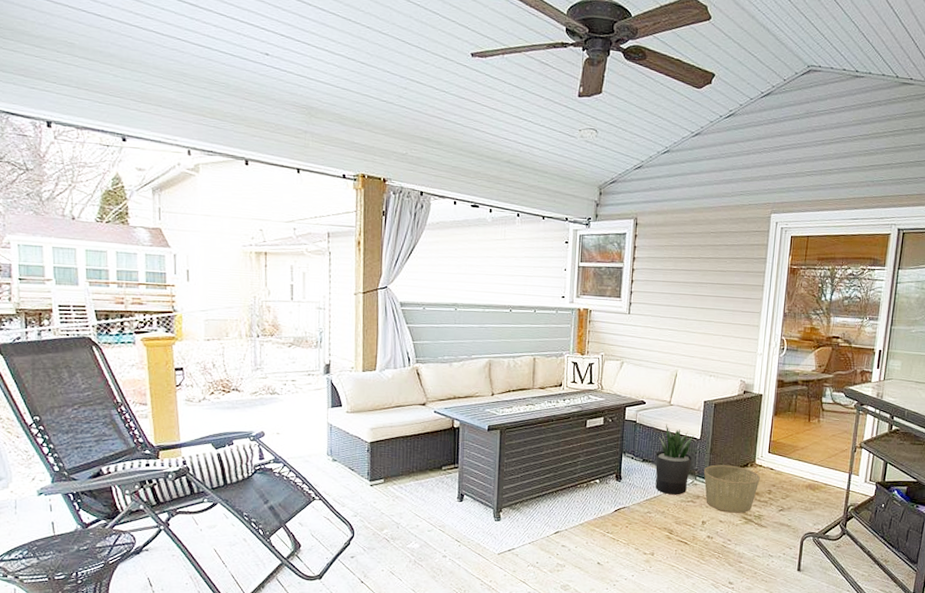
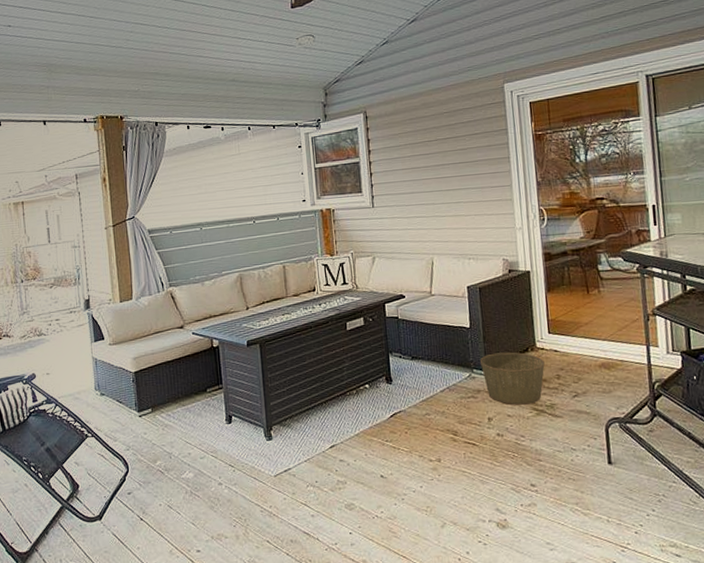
planter: present [655,424,693,495] -> none [424,316,465,393]

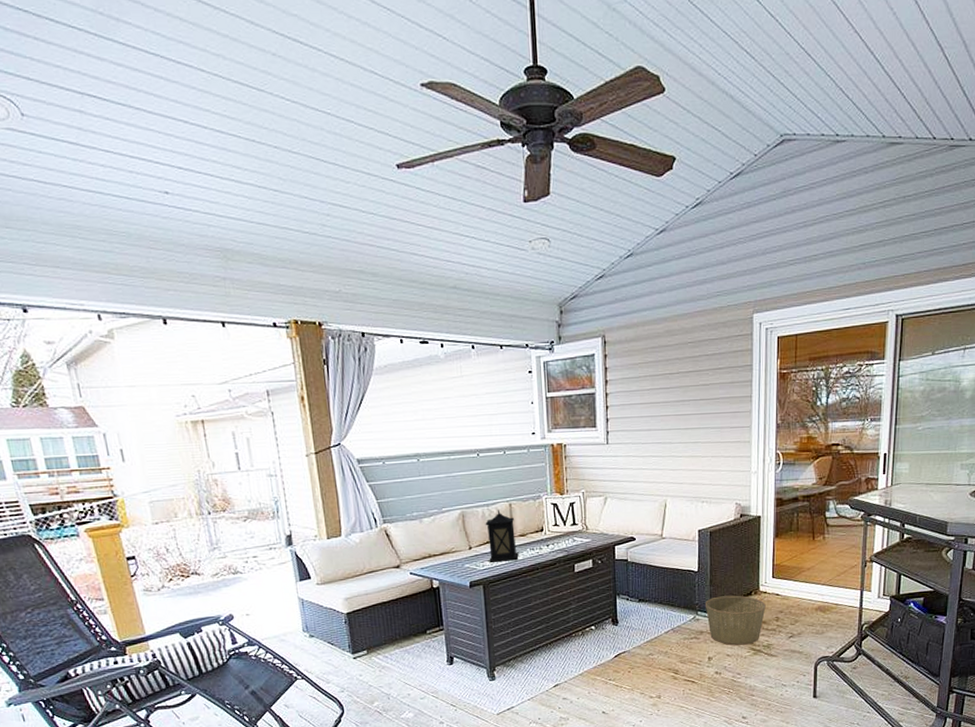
lantern: none [261,271,293,322] -> present [485,509,519,562]

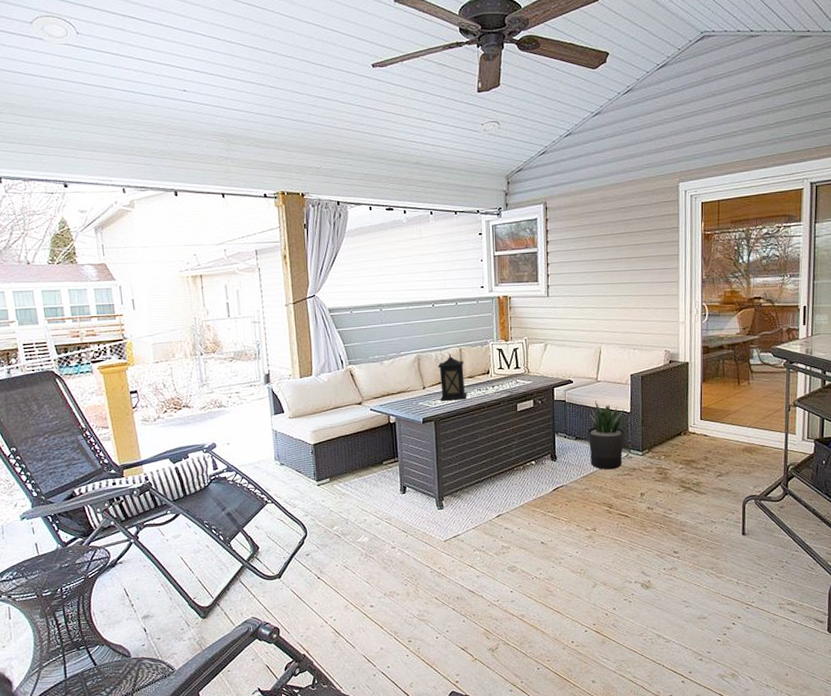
planter: none [651,559,691,634] -> present [587,401,624,470]
basket: present [706,595,766,646] -> none [638,435,695,483]

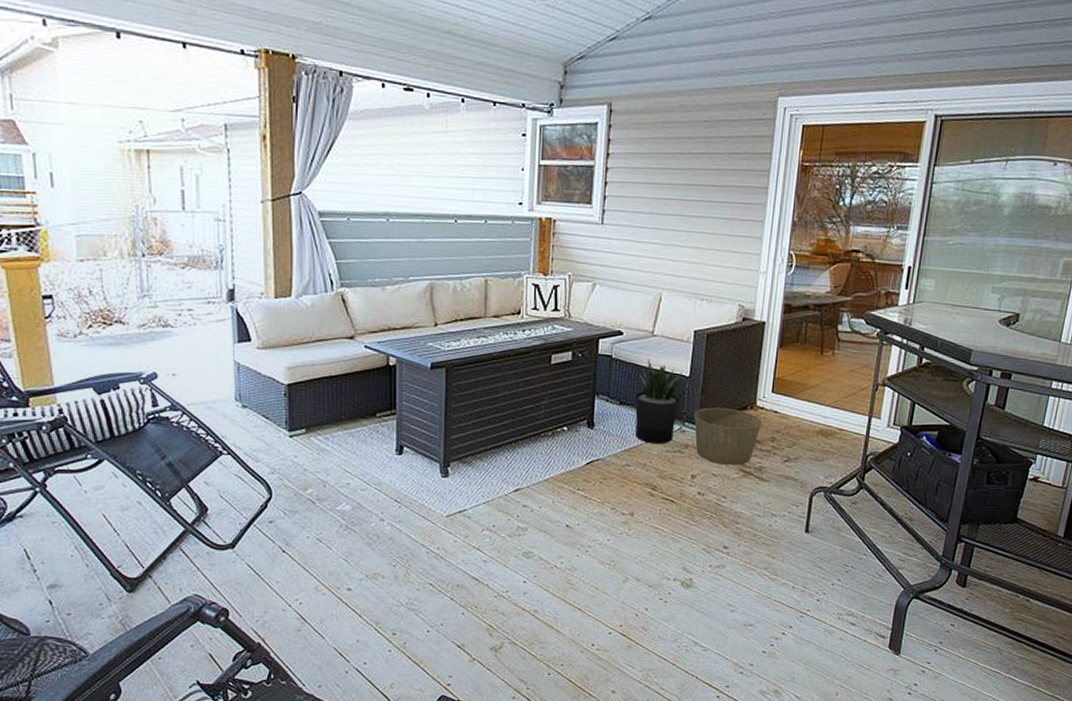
lantern: present [438,353,467,401] -> none [455,284,490,344]
basket: none [638,435,695,483] -> present [694,407,762,465]

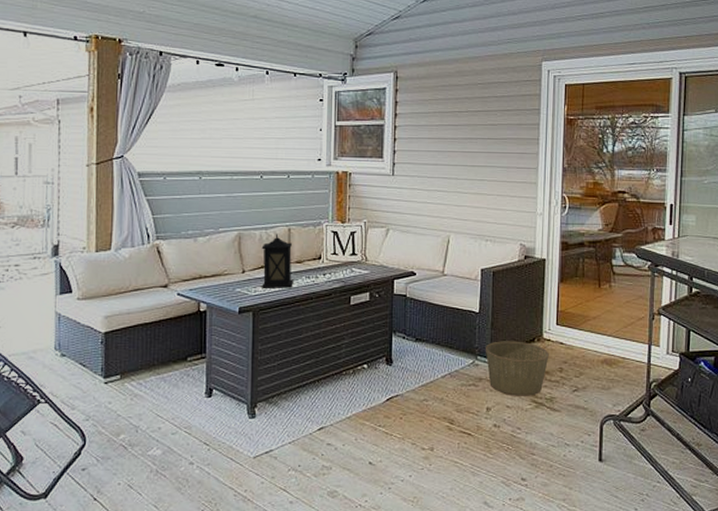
lantern: none [455,284,490,344] -> present [261,233,293,288]
planter: present [635,359,681,444] -> none [429,297,471,379]

